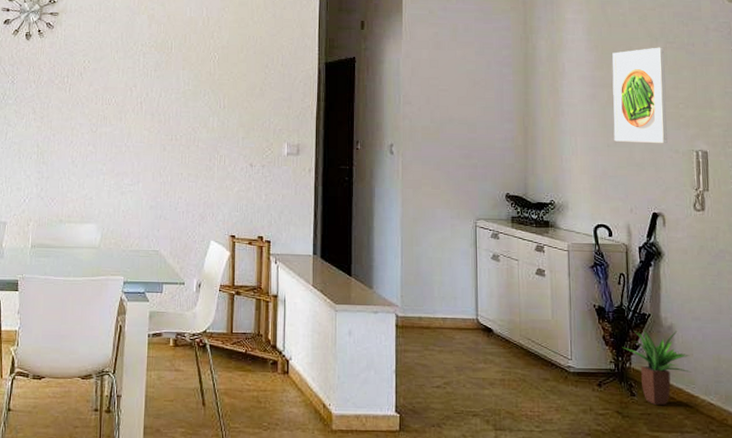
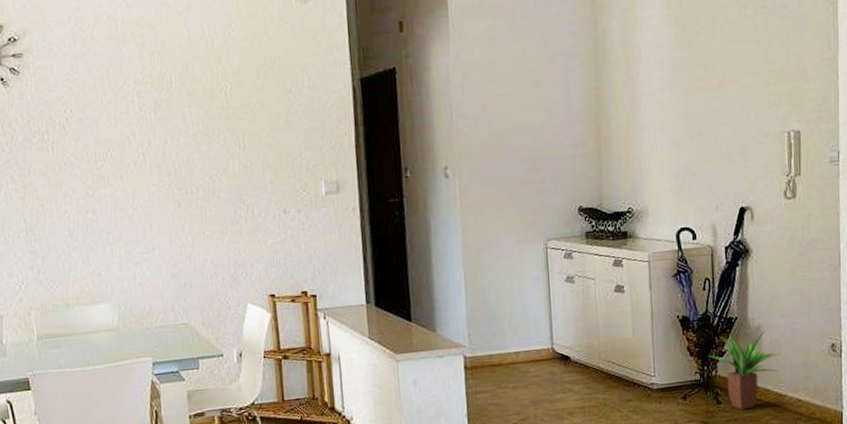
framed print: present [612,47,668,144] -> none [694,13,757,132]

